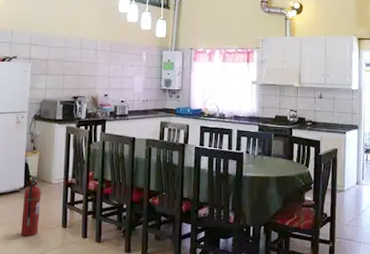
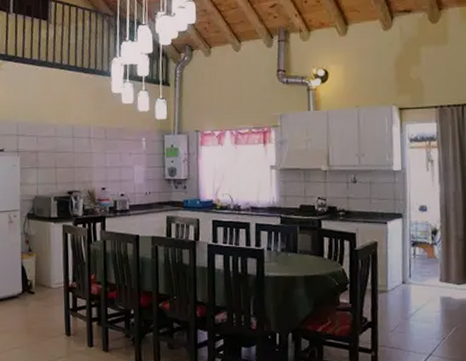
fire extinguisher: present [21,176,41,236] -> none [22,280,41,345]

